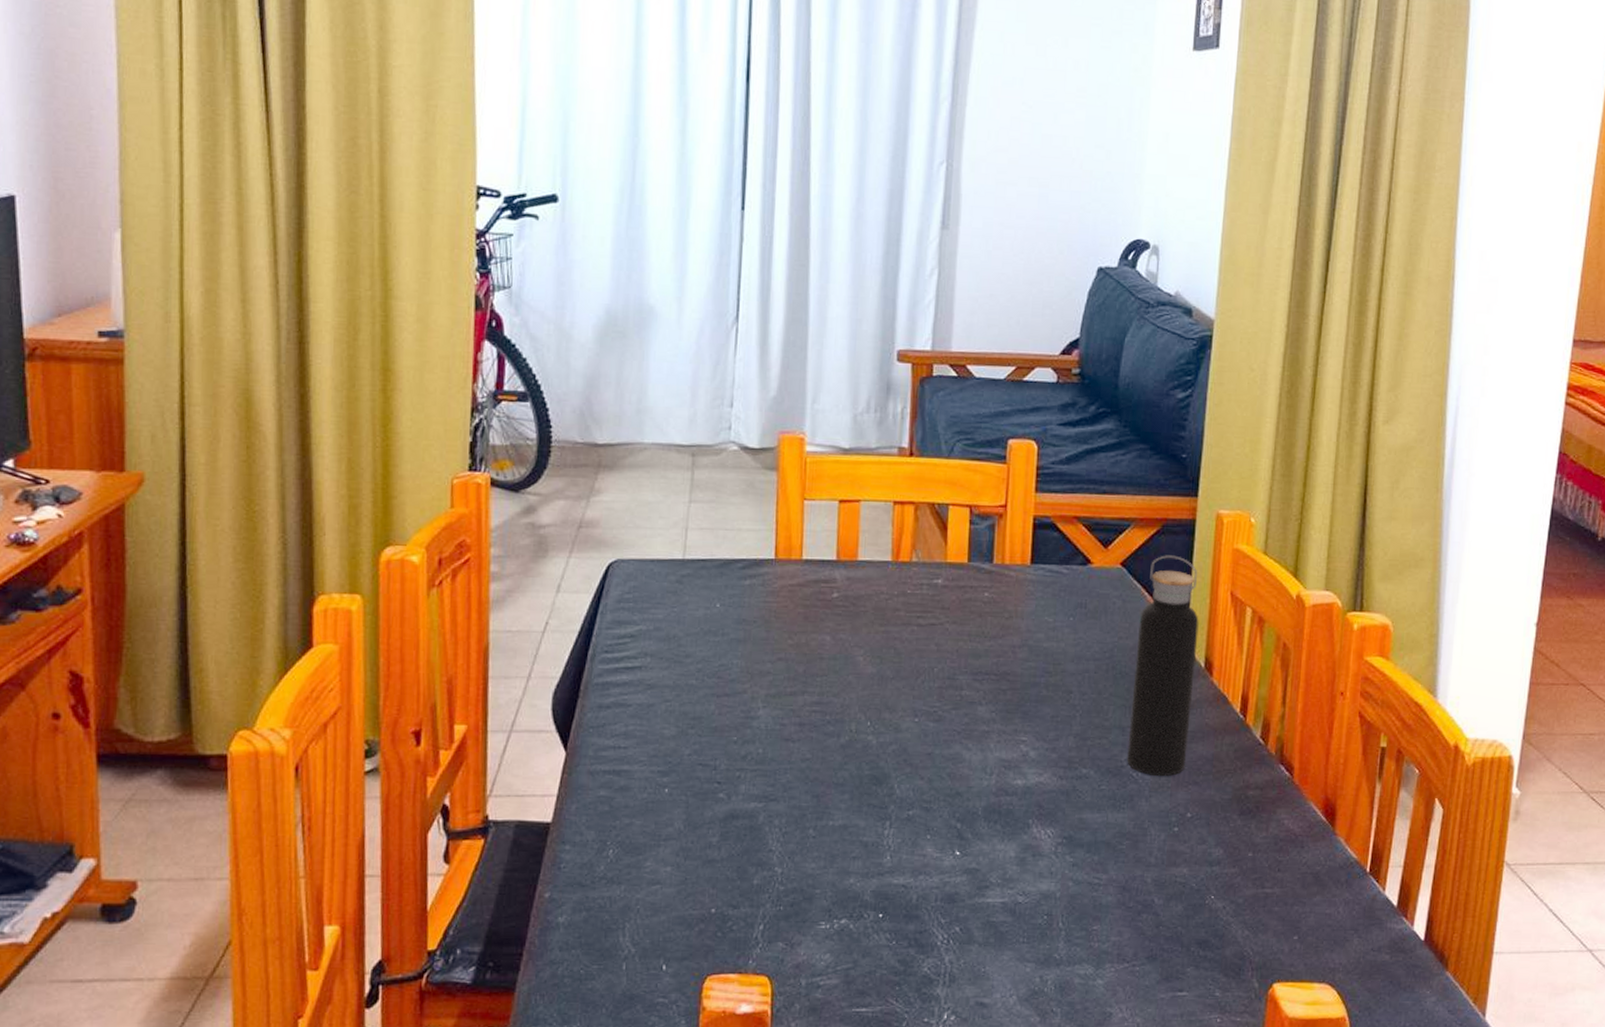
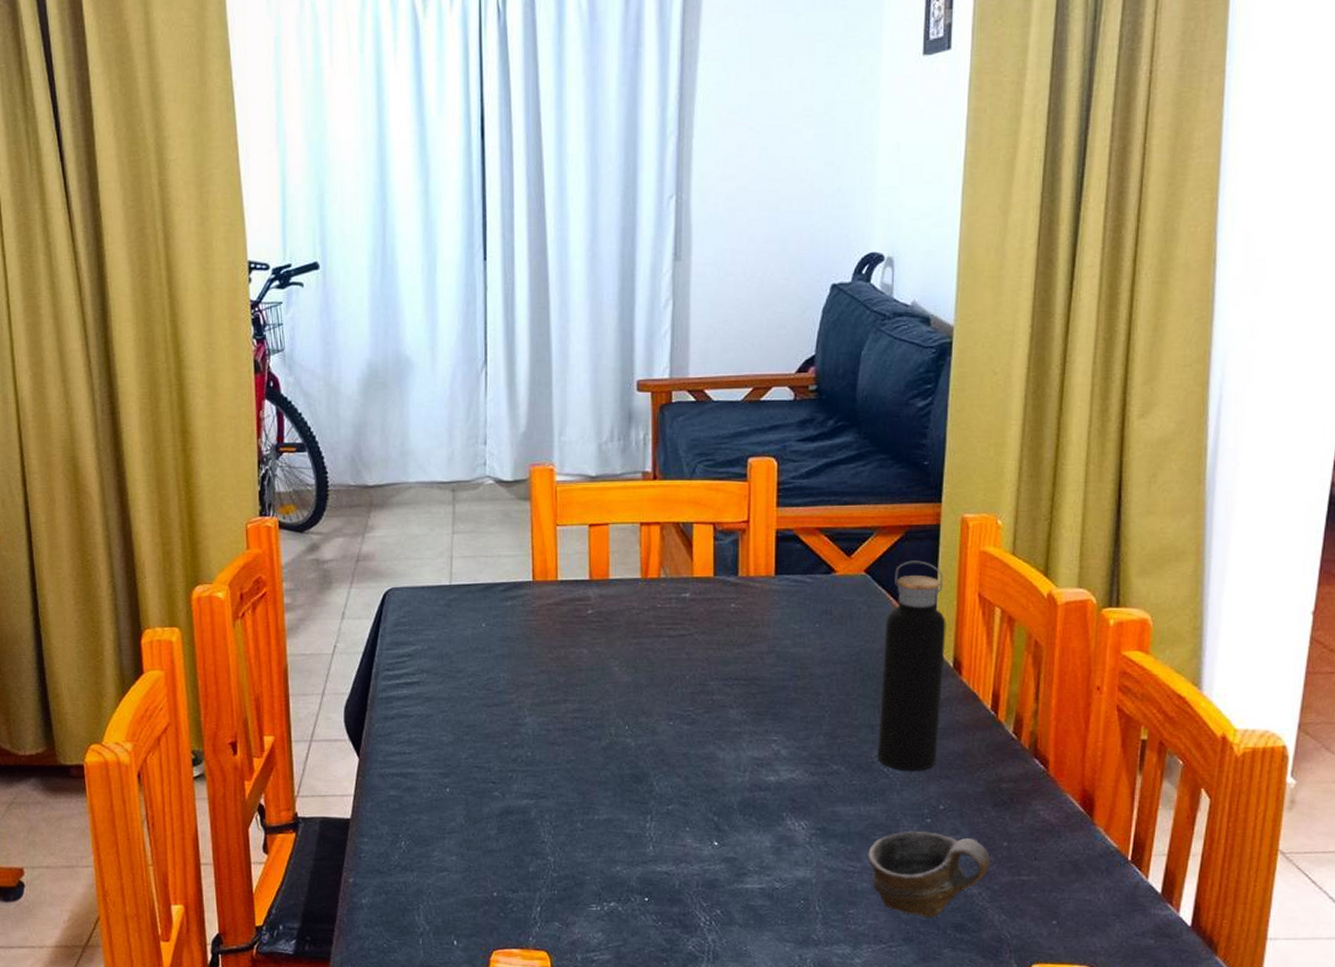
cup: none [1114,839,1236,933] -> present [868,830,991,917]

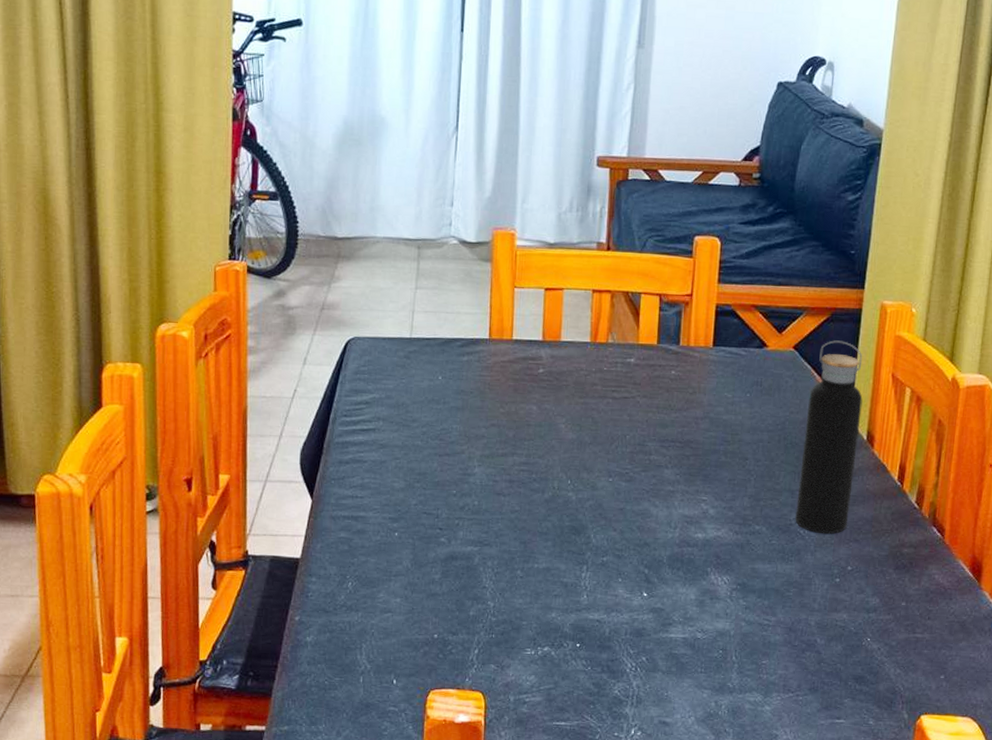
cup: present [868,830,991,917] -> none [781,588,890,669]

